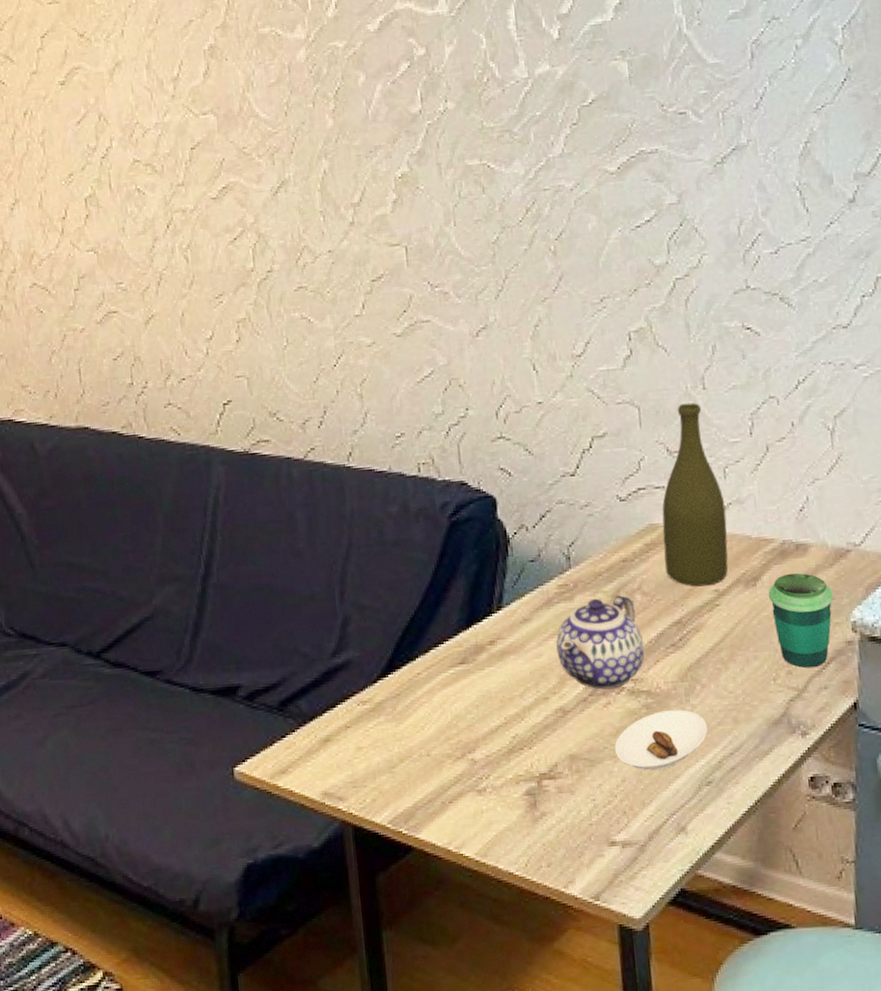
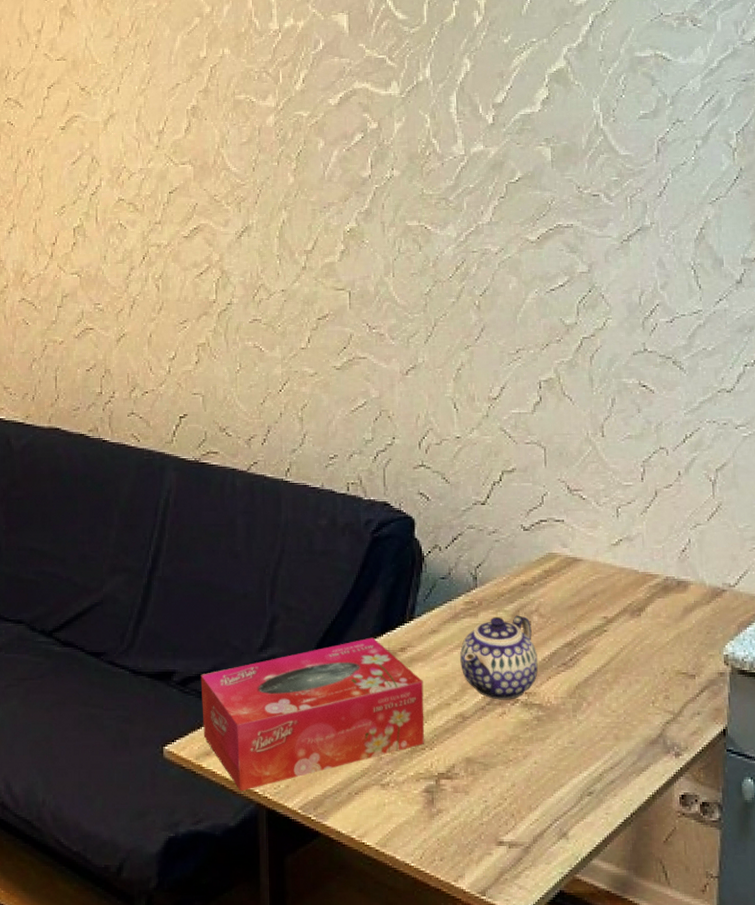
tissue box: none [268,632,522,810] -> present [200,637,425,792]
saucer: present [615,710,708,771] -> none [507,724,591,778]
bottle: present [662,402,728,587] -> none [560,448,618,613]
cup: present [768,573,833,668] -> none [651,607,708,695]

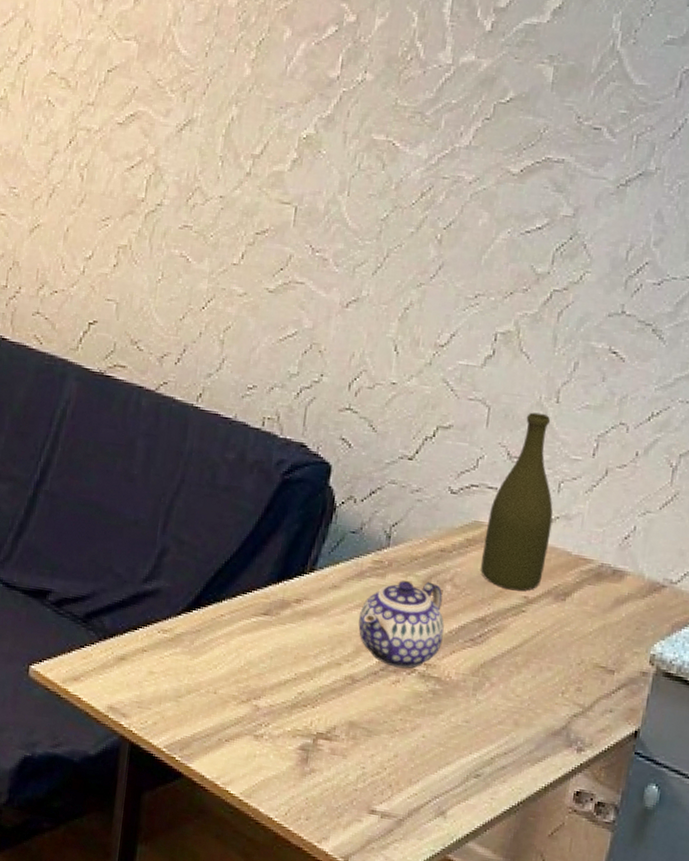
tissue box: present [200,637,425,792] -> none [73,583,316,722]
bottle: none [560,448,618,613] -> present [481,412,553,591]

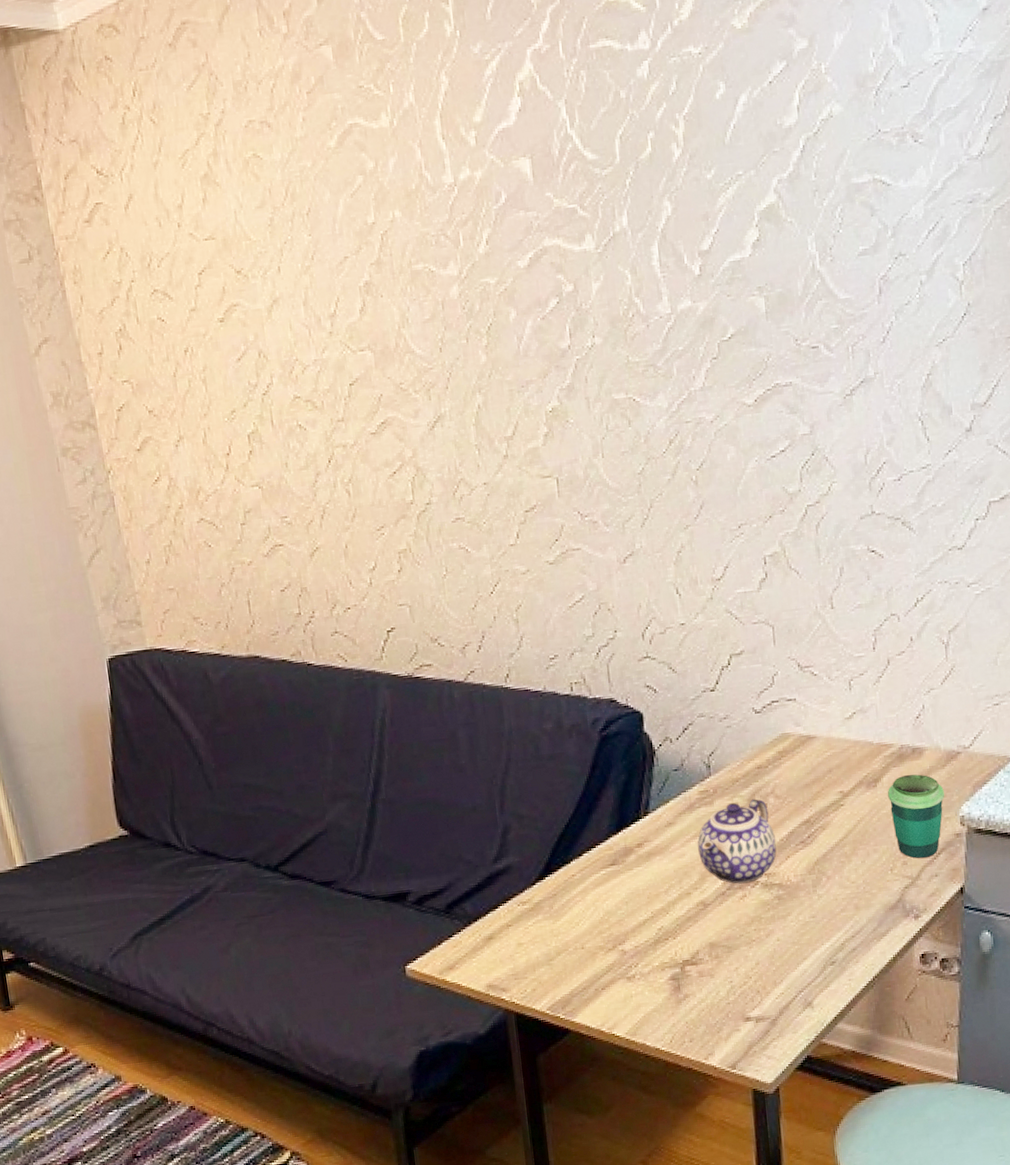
bottle: present [481,412,553,591] -> none [793,621,852,789]
cup: none [574,596,639,690] -> present [887,774,944,859]

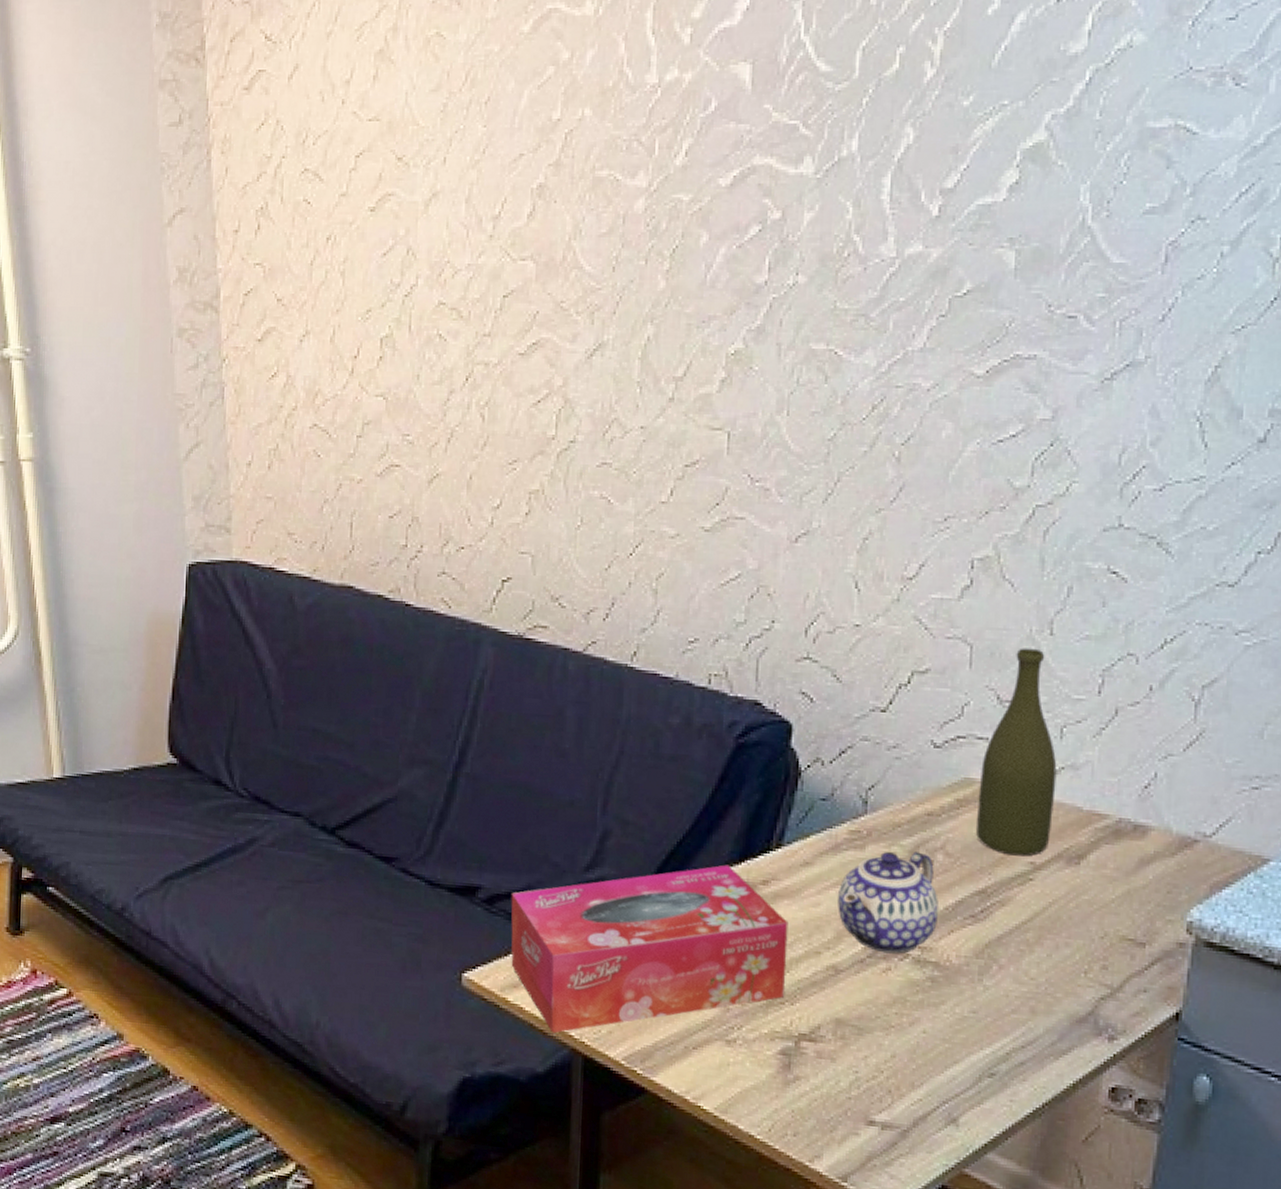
tissue box: none [436,836,667,1000] -> present [511,864,789,1034]
bottle: none [793,621,852,789] -> present [976,648,1057,856]
cup: present [887,774,944,859] -> none [1092,856,1170,967]

